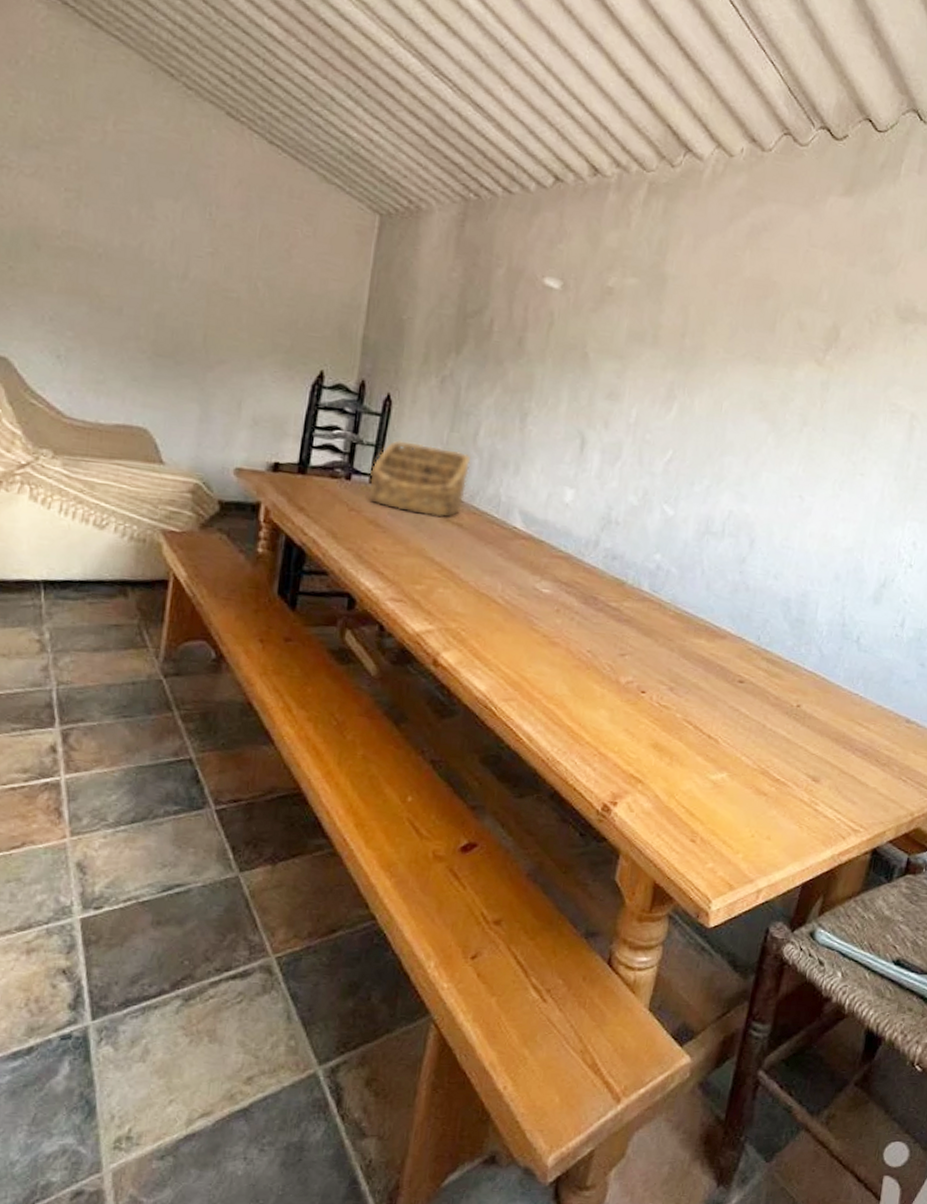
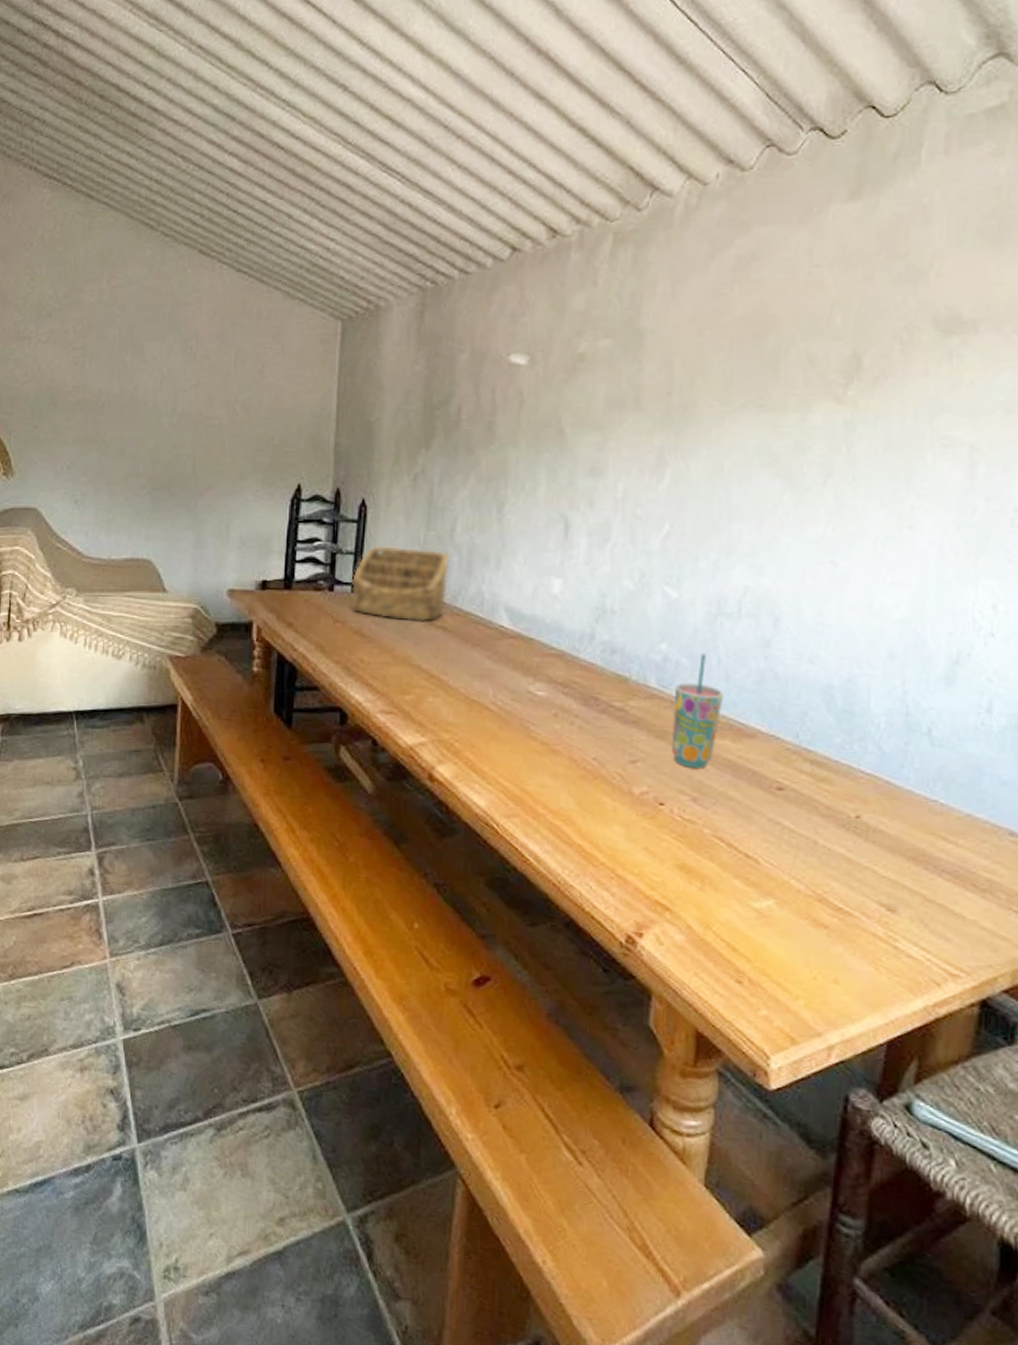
cup: none [656,564,703,663] -> present [672,653,723,768]

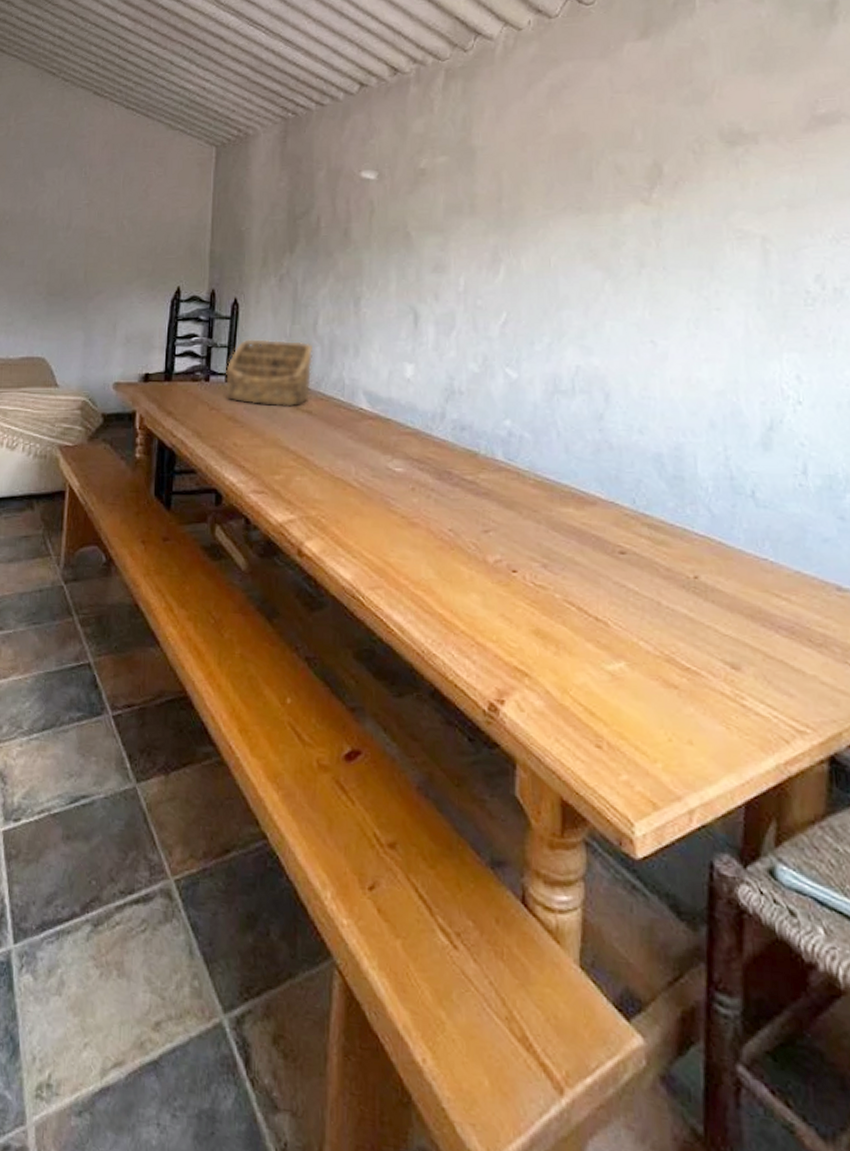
cup: present [672,653,723,768] -> none [520,428,565,535]

